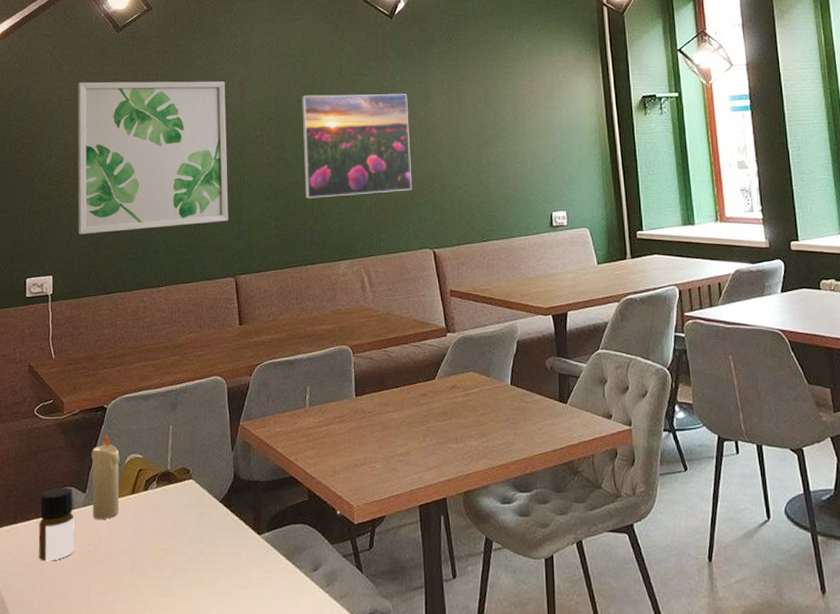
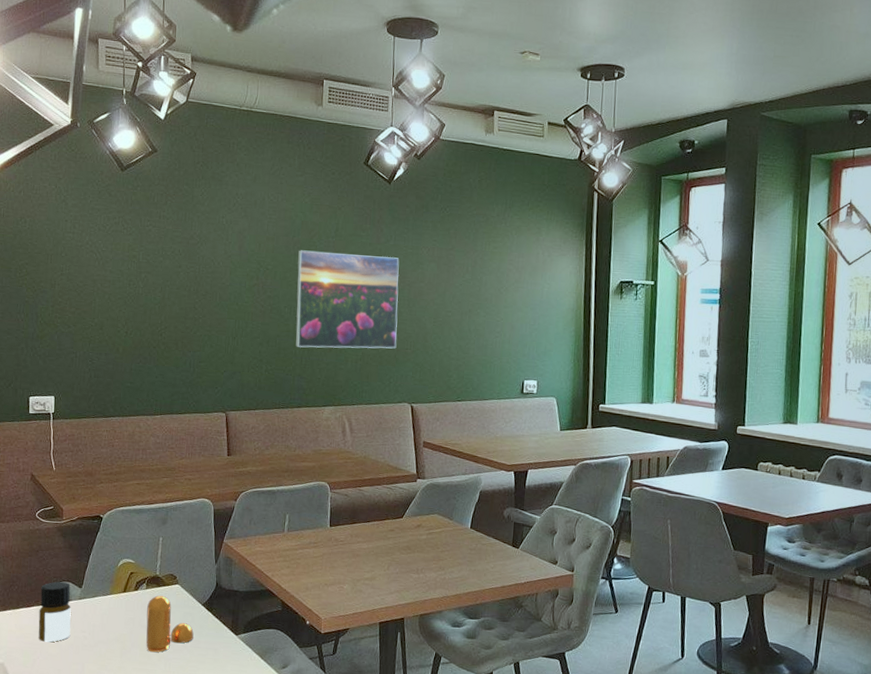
wall art: present [77,81,229,234] -> none [79,216,226,362]
candle: present [91,433,120,519] -> none [87,539,114,611]
pepper shaker: none [158,494,212,564] -> present [146,595,194,653]

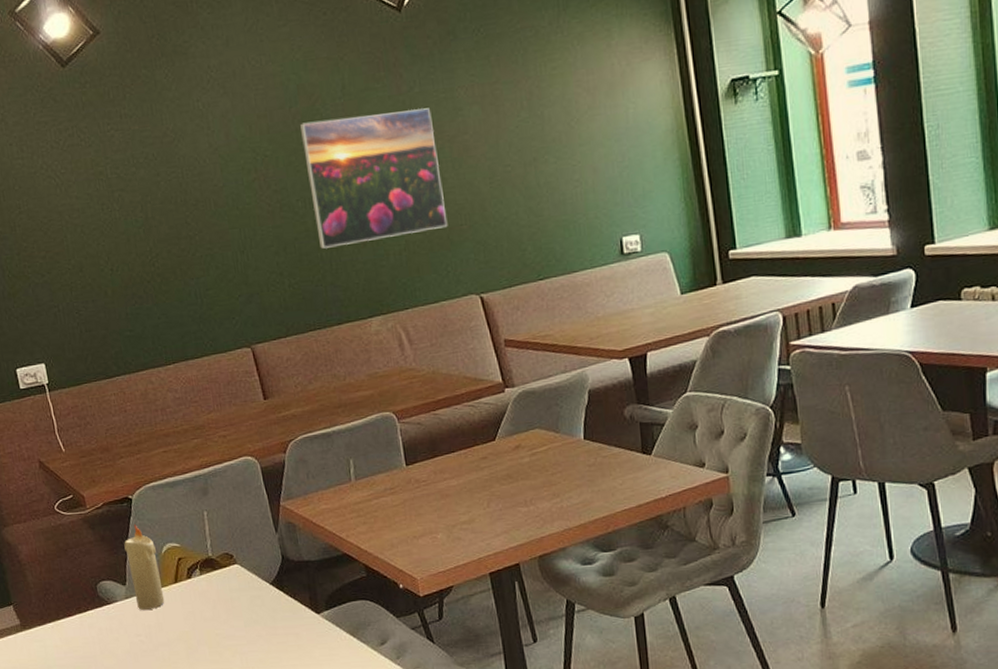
bottle: present [38,581,71,642] -> none [79,581,125,654]
candle: none [87,539,114,611] -> present [124,525,165,610]
pepper shaker: present [146,595,194,653] -> none [205,580,268,648]

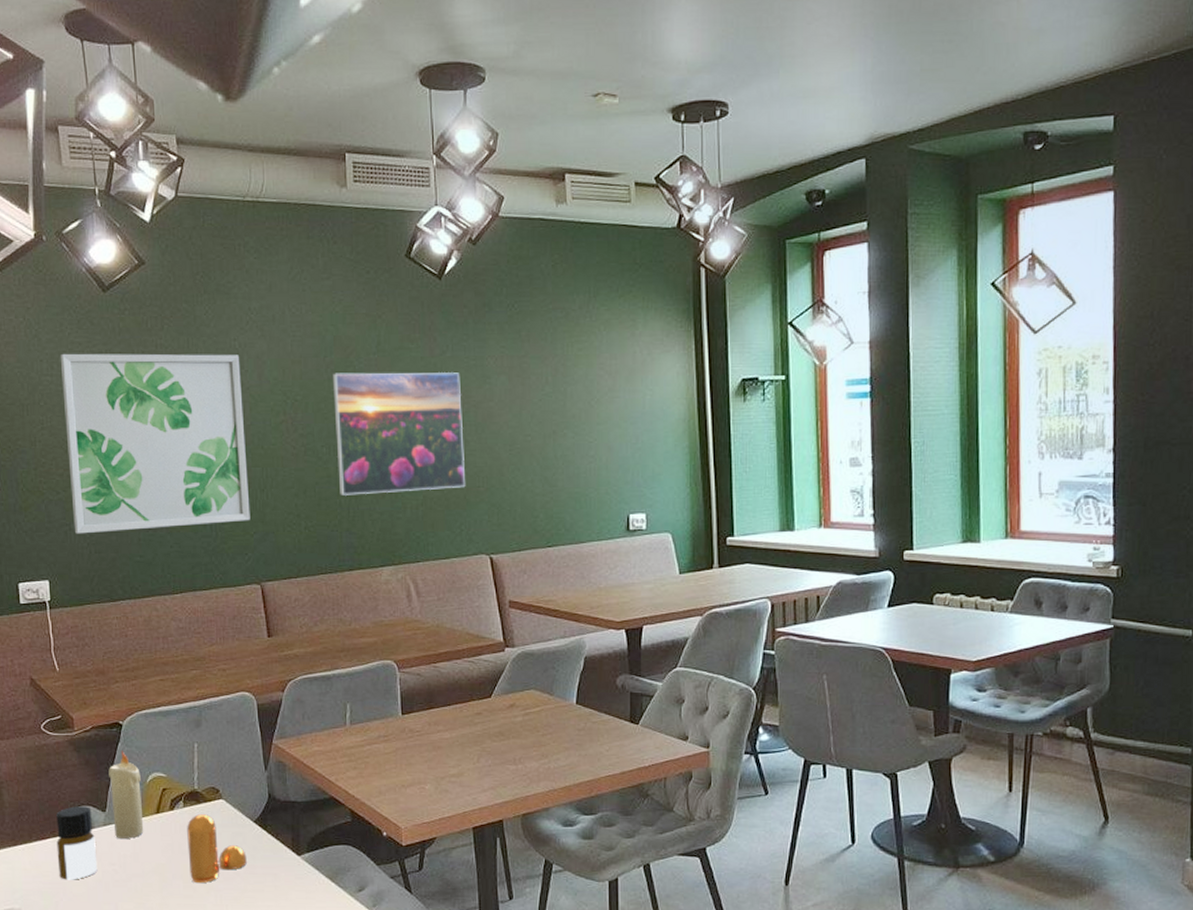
wall art: none [28,116,234,315] -> present [60,353,250,534]
bottle: none [79,581,125,654] -> present [56,806,98,880]
pepper shaker: none [205,580,268,648] -> present [187,814,247,884]

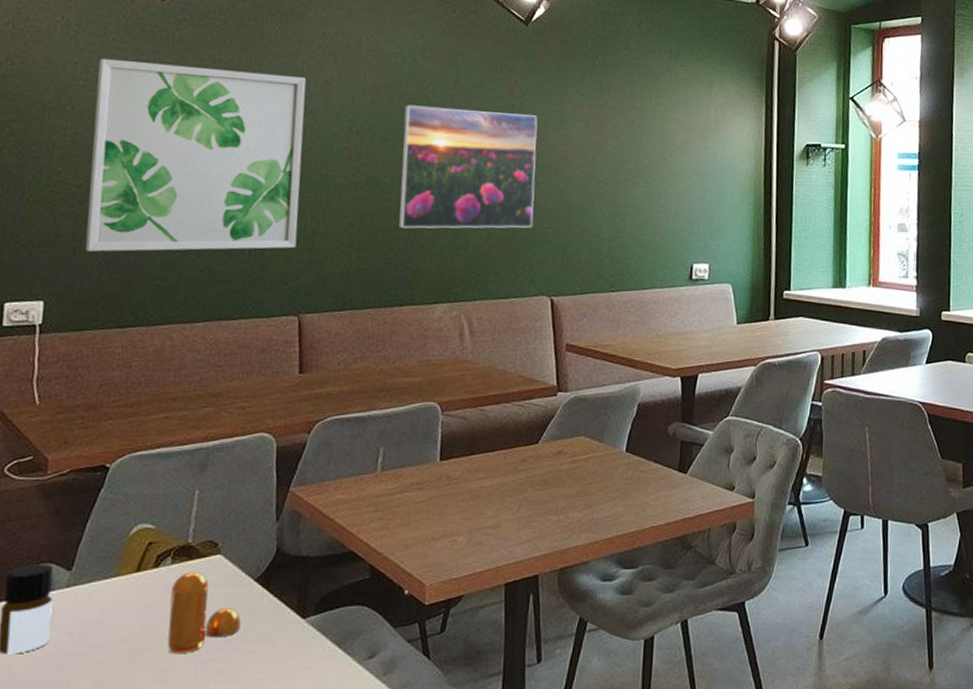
candle: present [109,751,144,839] -> none [79,498,123,602]

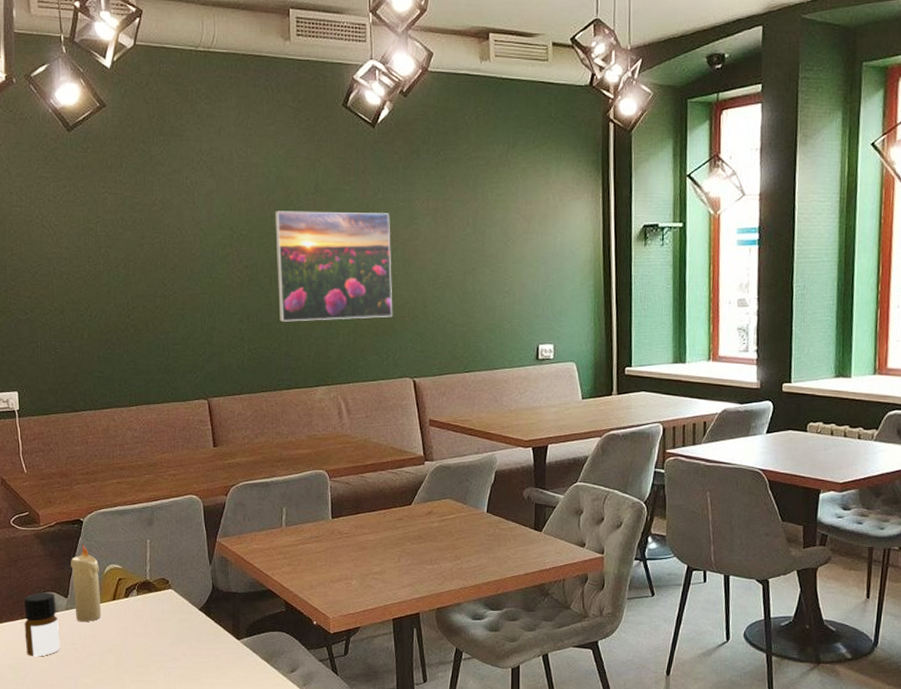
candle: none [79,498,123,602] -> present [71,545,102,622]
wall art: present [85,58,306,252] -> none [28,187,199,351]
pepper shaker: present [167,572,241,655] -> none [140,602,193,663]

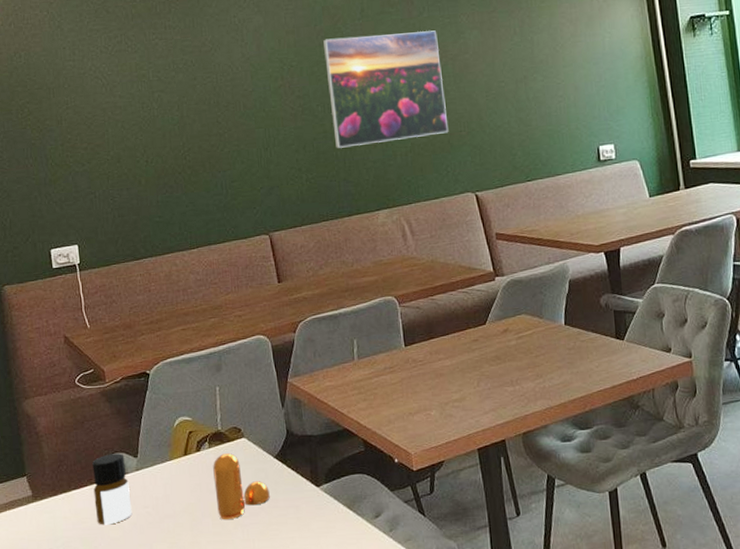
candle: present [71,545,102,622] -> none [138,399,174,482]
pepper shaker: none [140,602,193,663] -> present [213,453,270,520]

